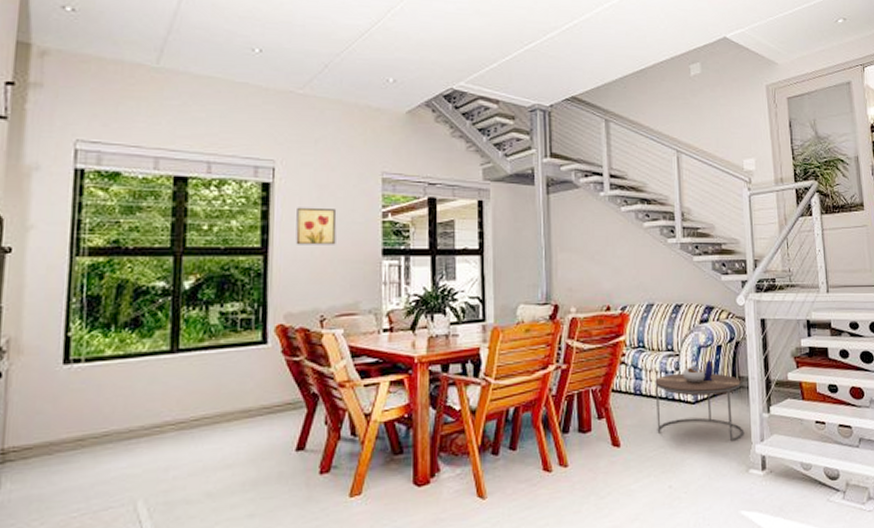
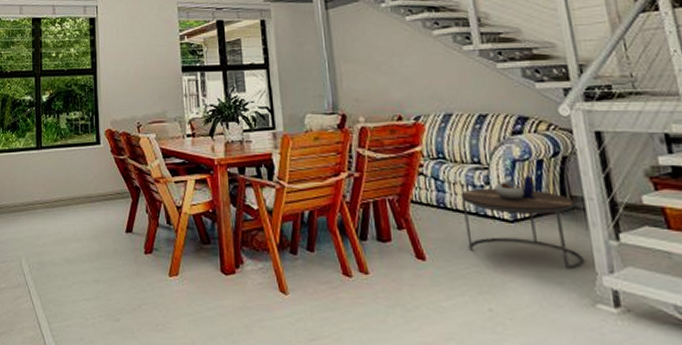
wall art: present [296,207,337,245] -> none [115,35,145,66]

